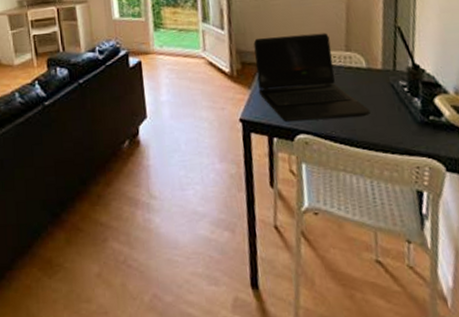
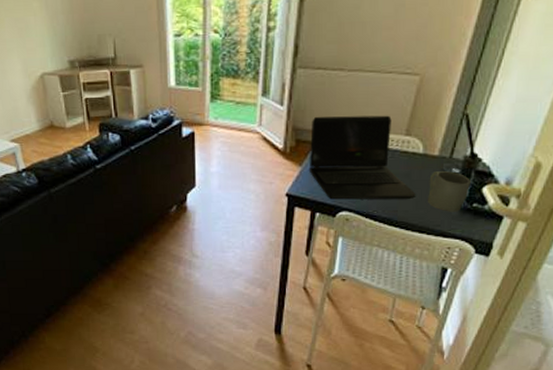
mug: none [379,84,422,128] -> present [427,171,471,212]

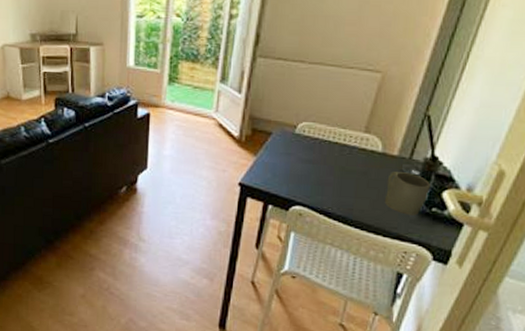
laptop computer: present [308,115,416,200] -> none [263,106,373,198]

